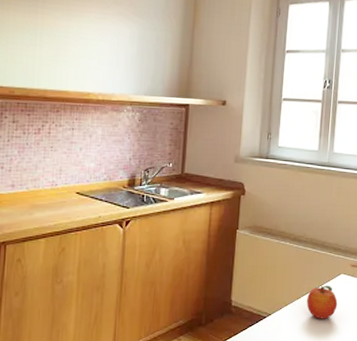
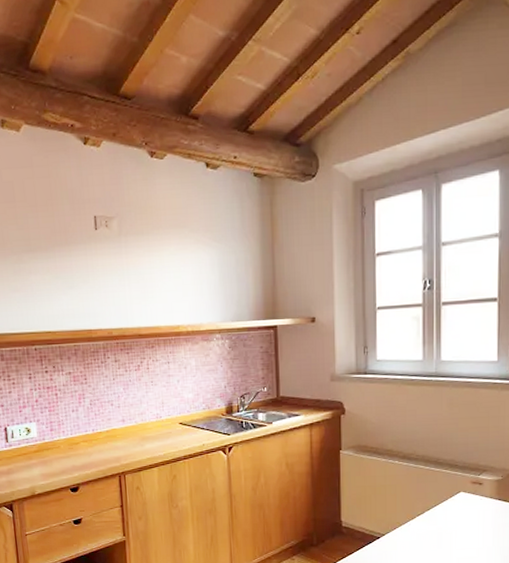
fruit: present [307,285,338,319] -> none [423,504,459,539]

